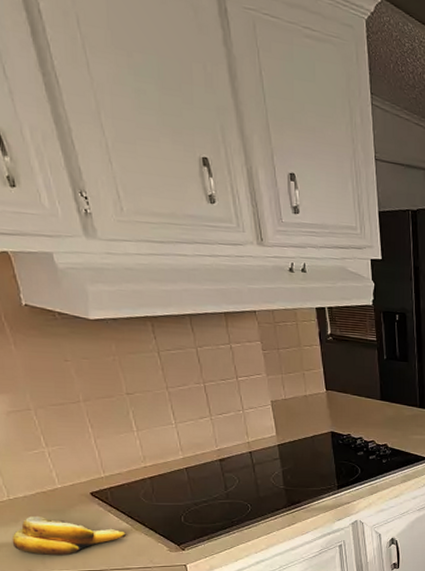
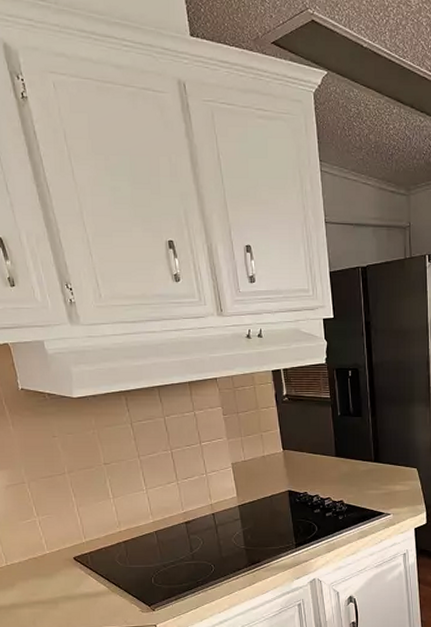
banana: present [12,515,126,556] -> none [8,580,103,617]

